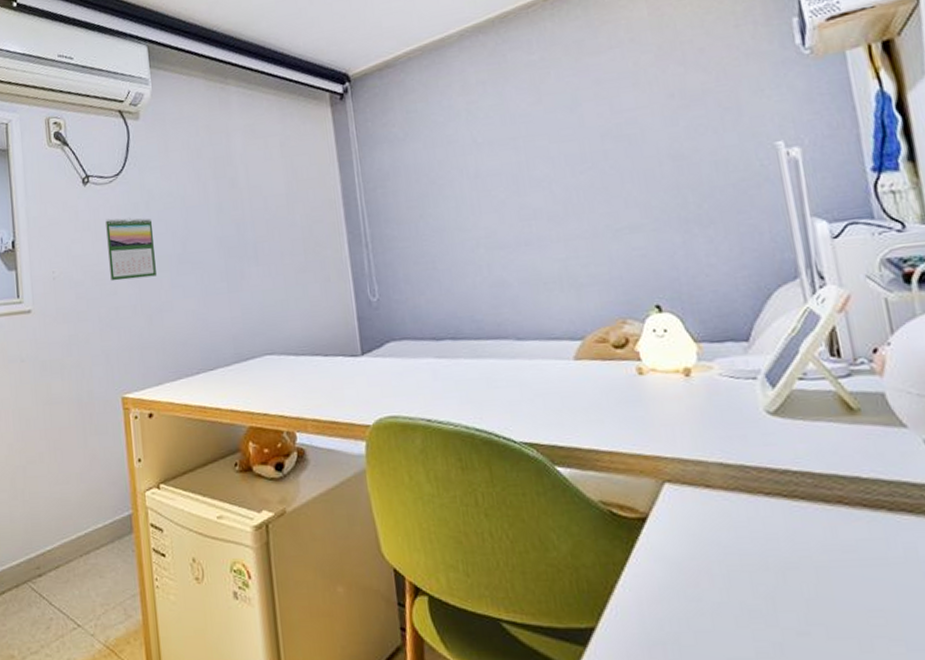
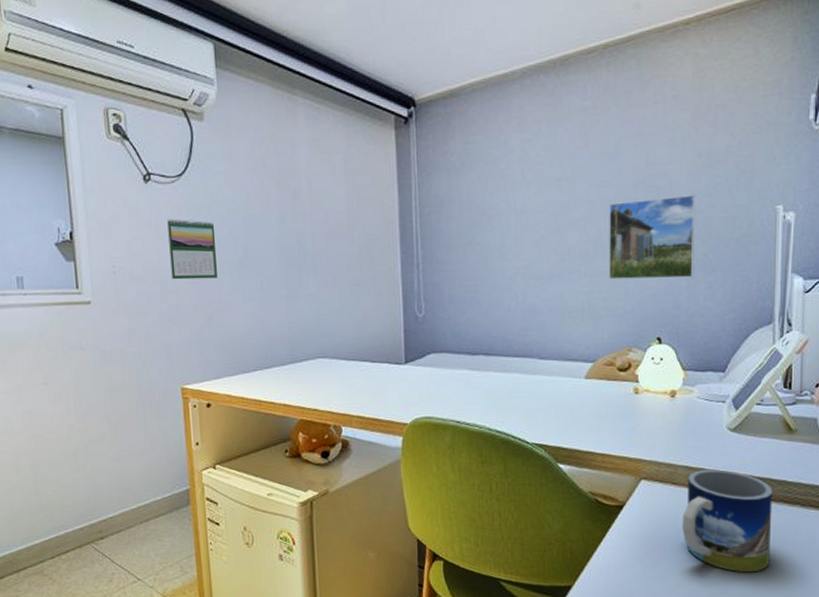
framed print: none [574,140,689,243] -> present [608,195,695,280]
mug: none [725,465,861,606] -> present [682,469,773,573]

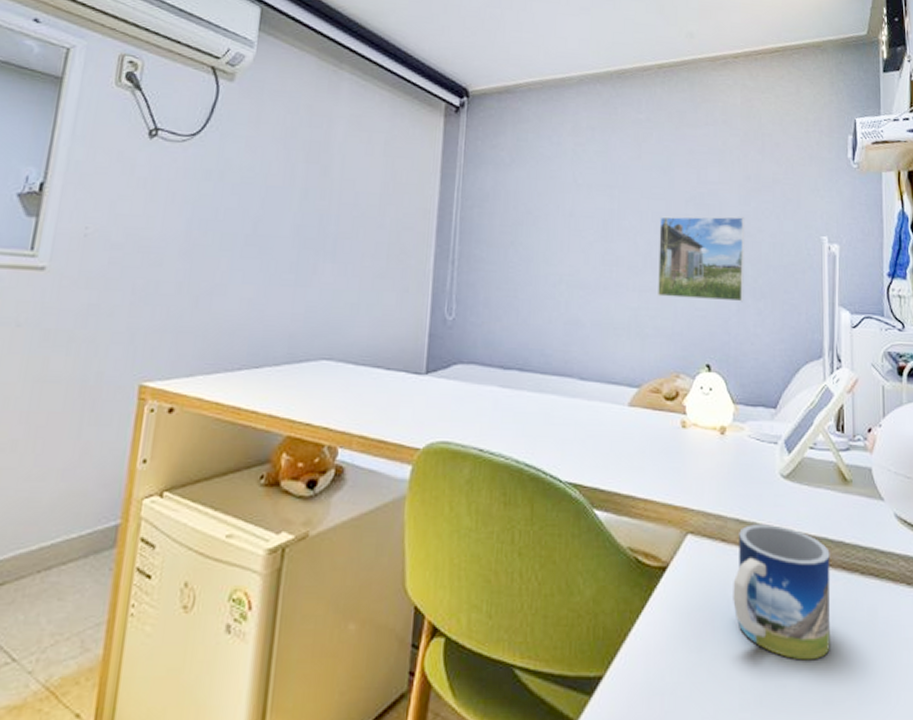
calendar: present [167,218,217,280] -> none [158,180,224,254]

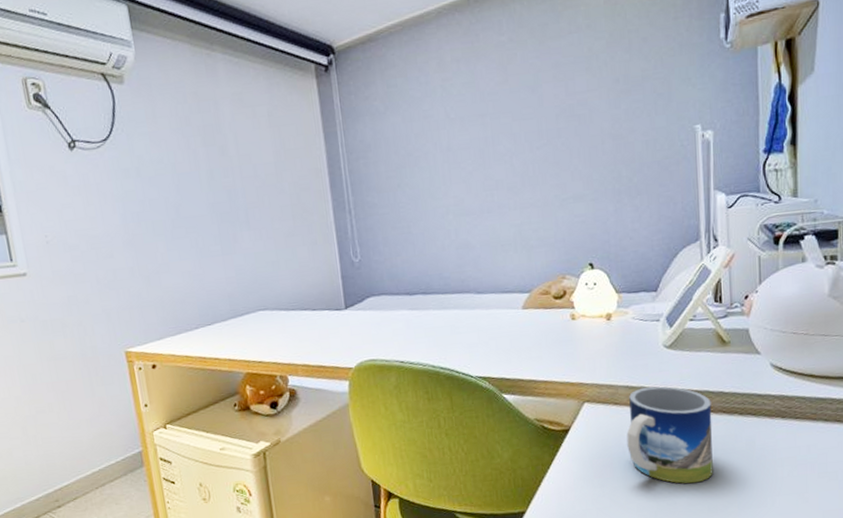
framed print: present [657,216,744,302] -> none [532,121,620,210]

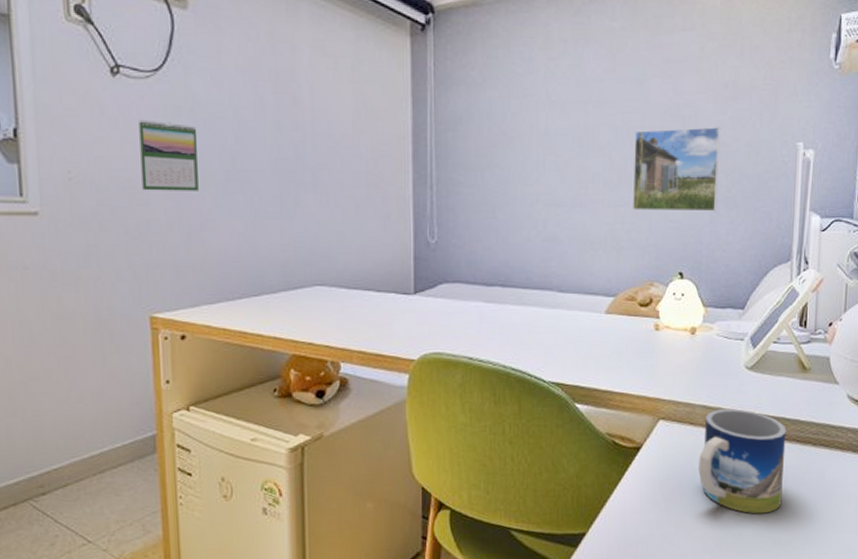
calendar: none [96,183,152,245] -> present [139,119,198,191]
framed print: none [532,121,620,210] -> present [632,127,720,212]

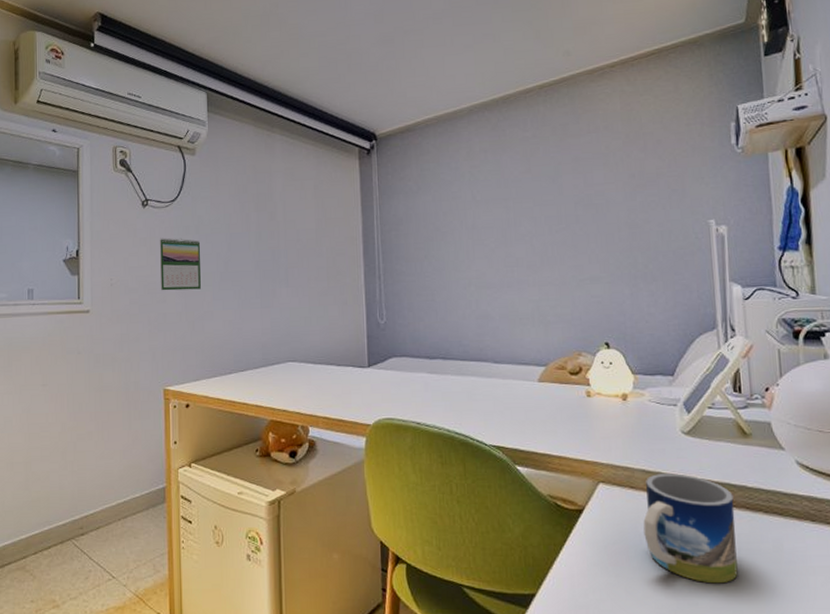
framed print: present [632,127,720,212] -> none [552,211,636,289]

